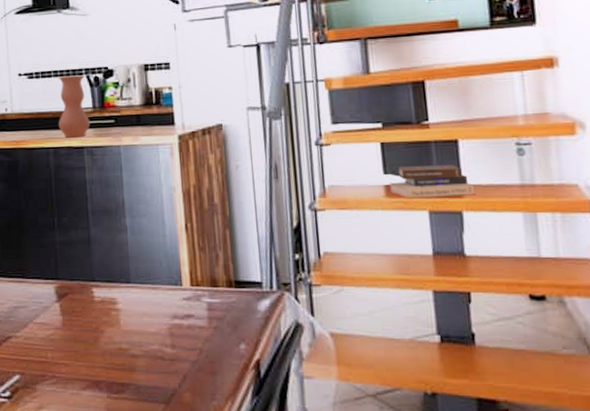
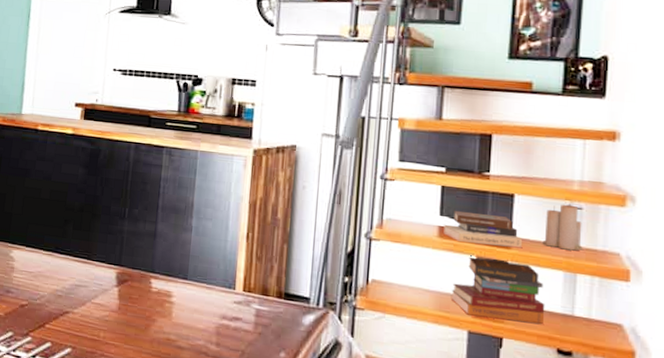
vase: present [58,75,90,138] -> none [143,77,176,137]
books: none [409,211,511,274] -> present [450,257,545,324]
candle: none [494,140,539,190] -> present [542,203,583,251]

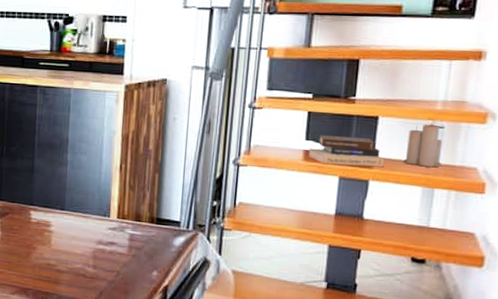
books: present [450,257,545,324] -> none [313,177,403,236]

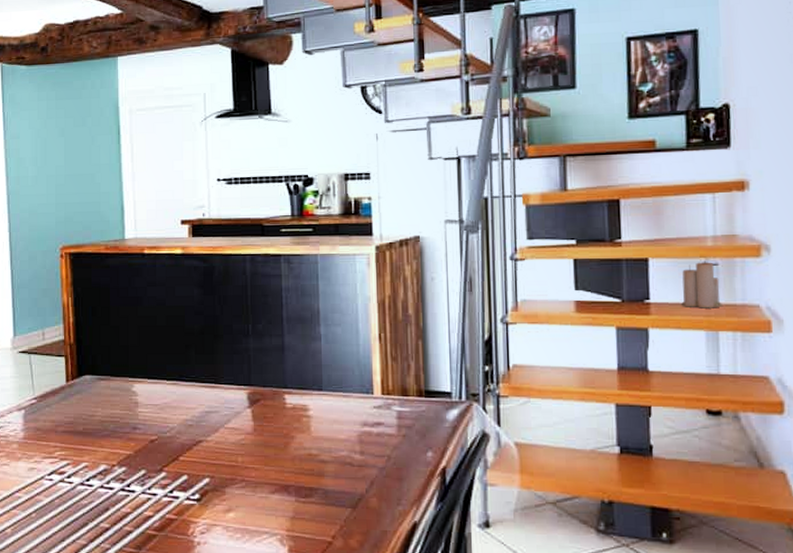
books: present [307,134,385,167] -> none [579,282,662,315]

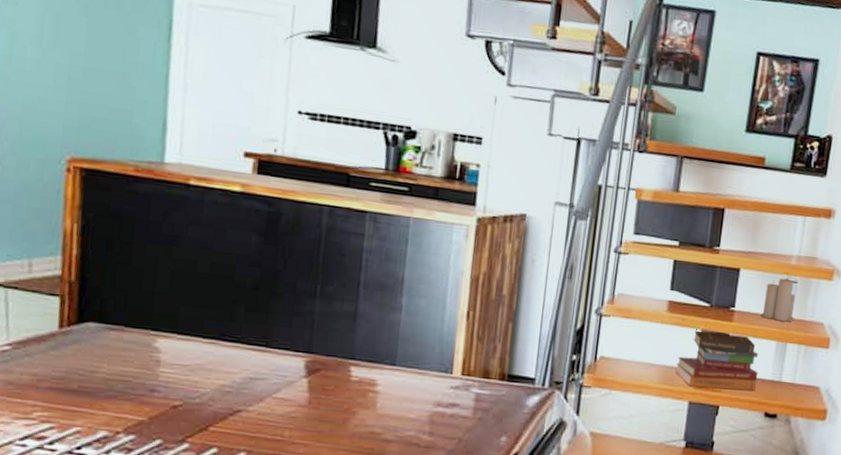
books: none [594,328,691,388] -> present [675,330,758,391]

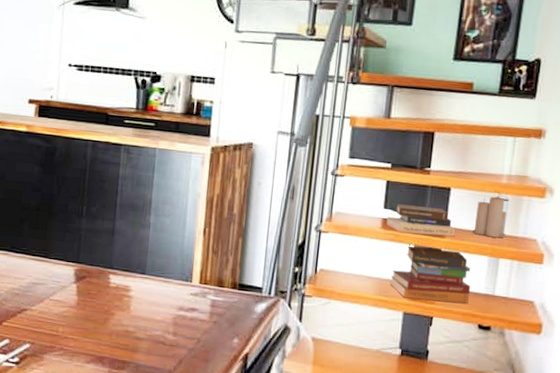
books: none [671,284,744,321] -> present [385,203,456,237]

